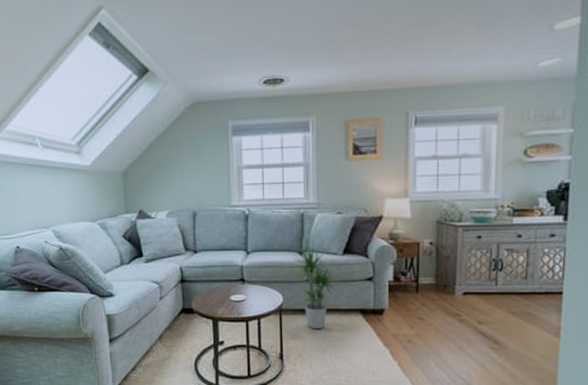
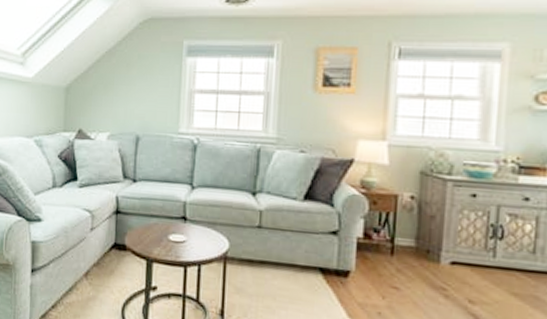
potted plant: present [290,246,341,330] -> none [240,187,299,286]

